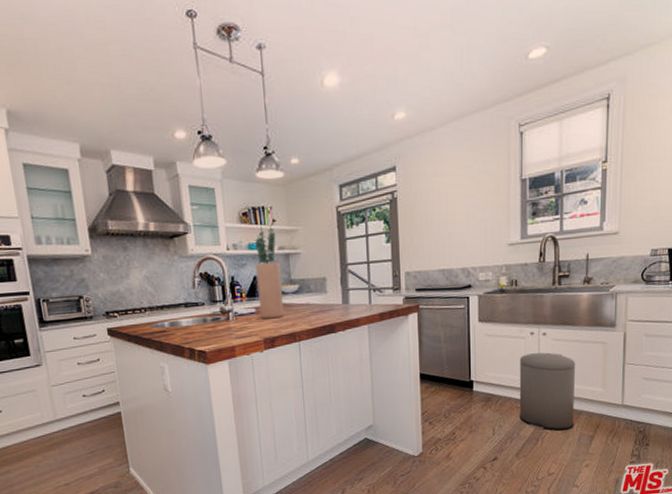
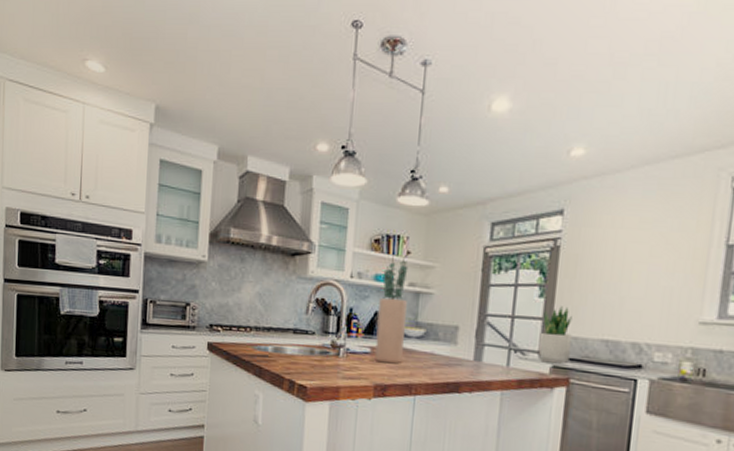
planter: none [391,247,417,296] -> present [538,306,572,364]

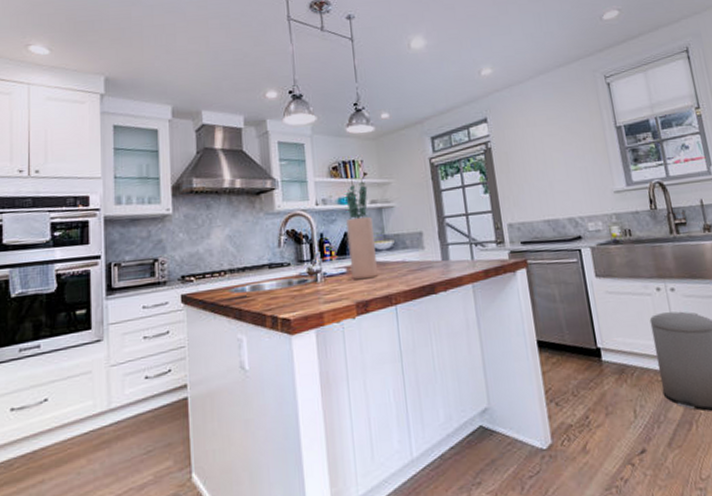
planter: present [538,306,572,364] -> none [491,198,523,250]

